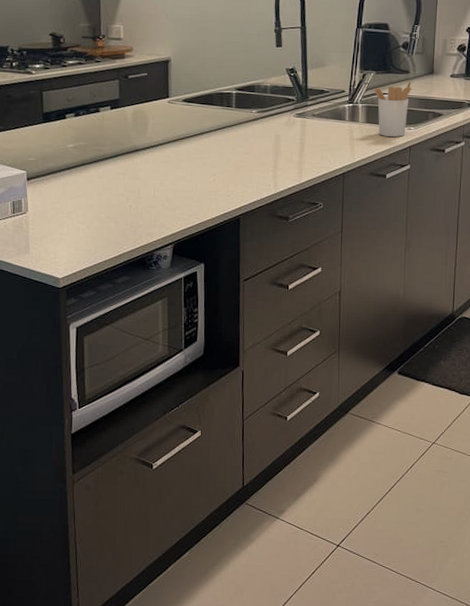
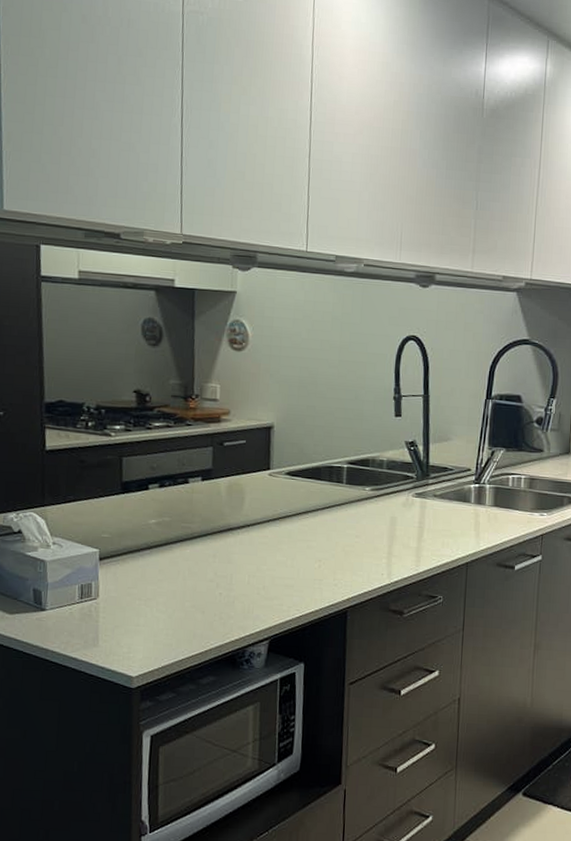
utensil holder: present [373,80,412,137] -> none [502,460,546,523]

